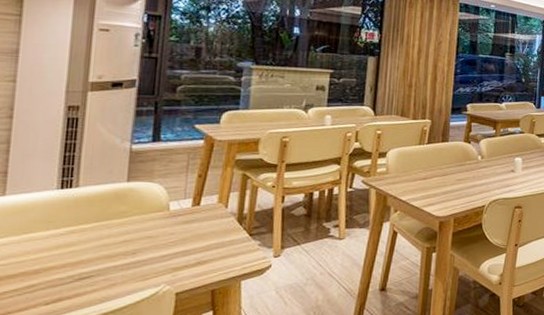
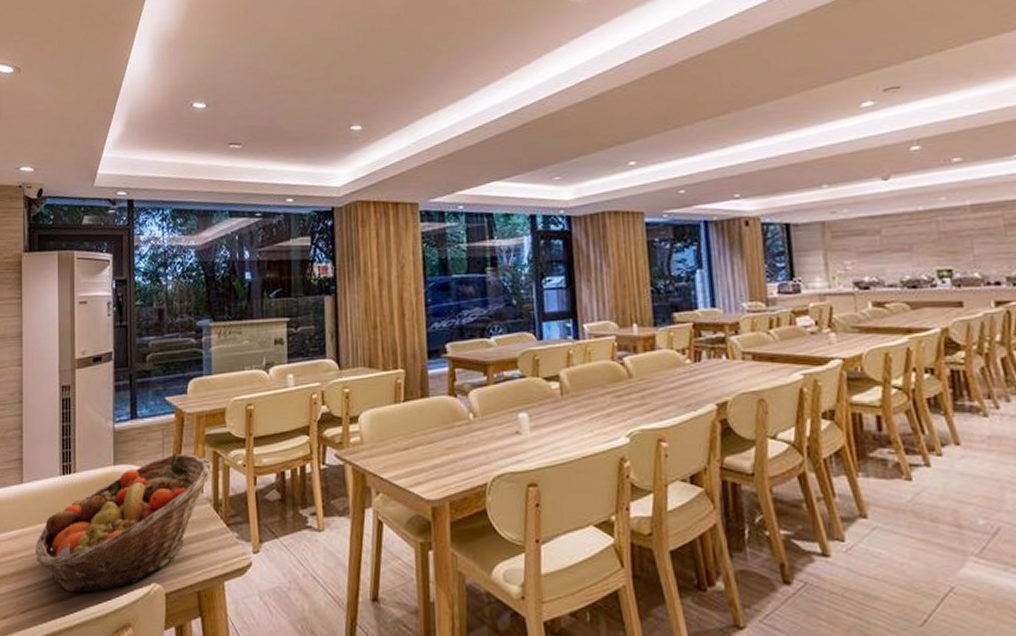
fruit basket: none [15,174,241,297] -> present [35,453,213,593]

